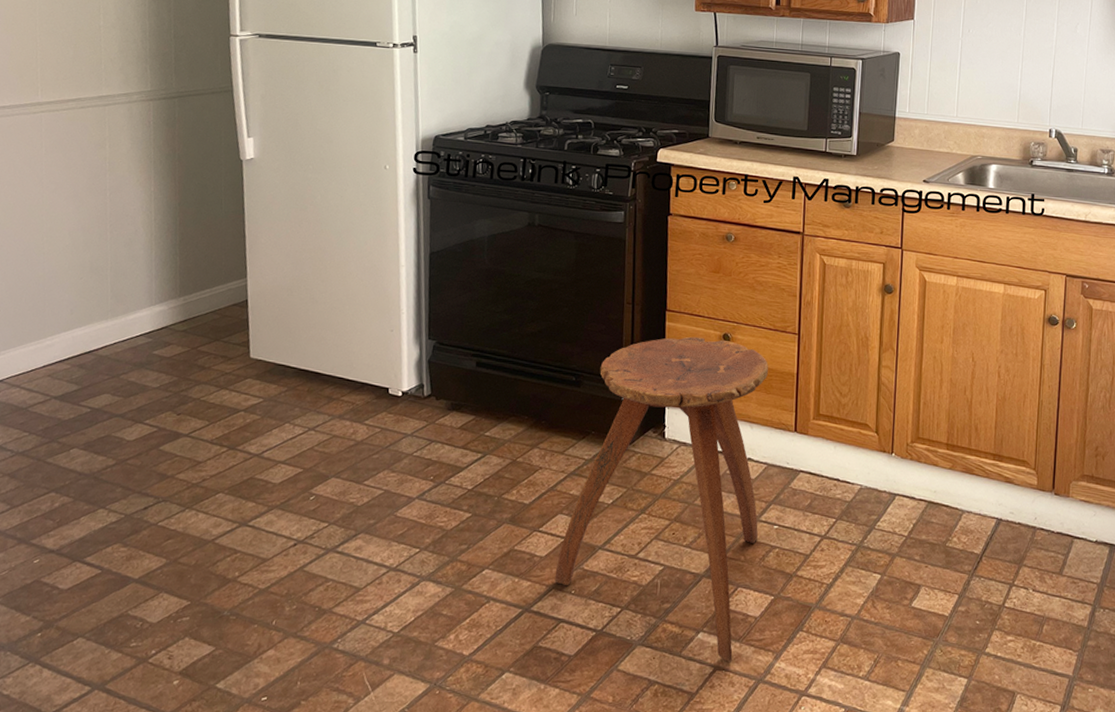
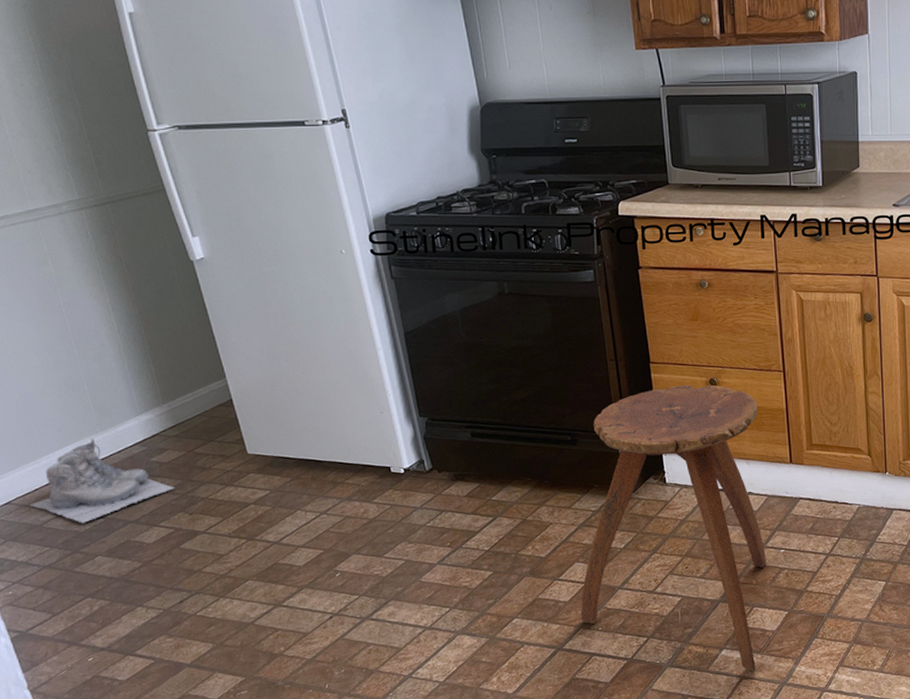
boots: none [22,324,170,411] -> present [30,438,175,523]

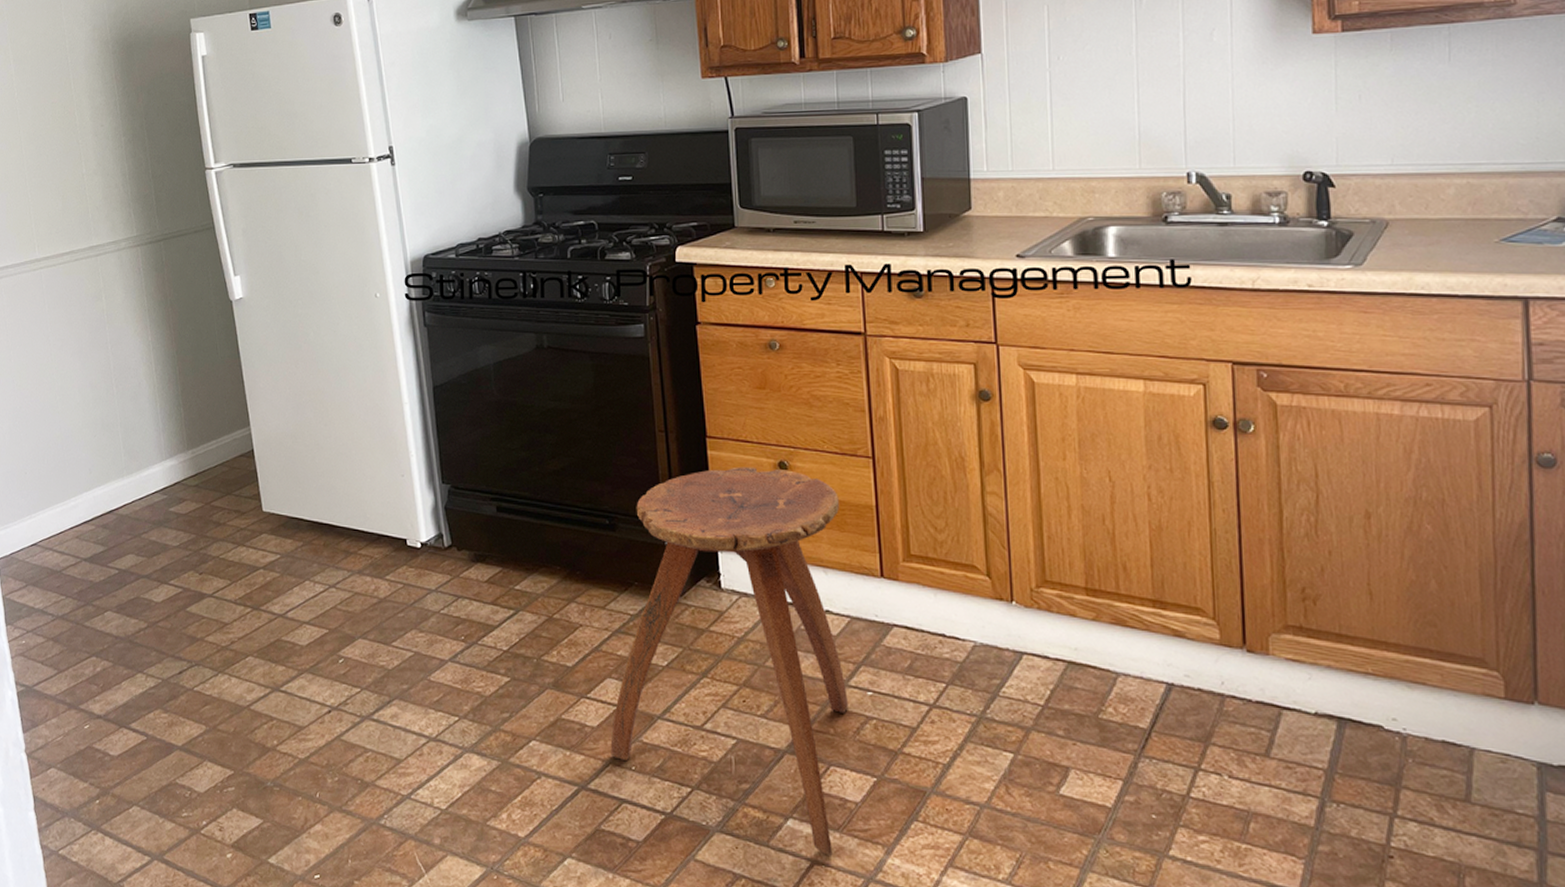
boots: present [30,438,175,523] -> none [54,482,189,573]

